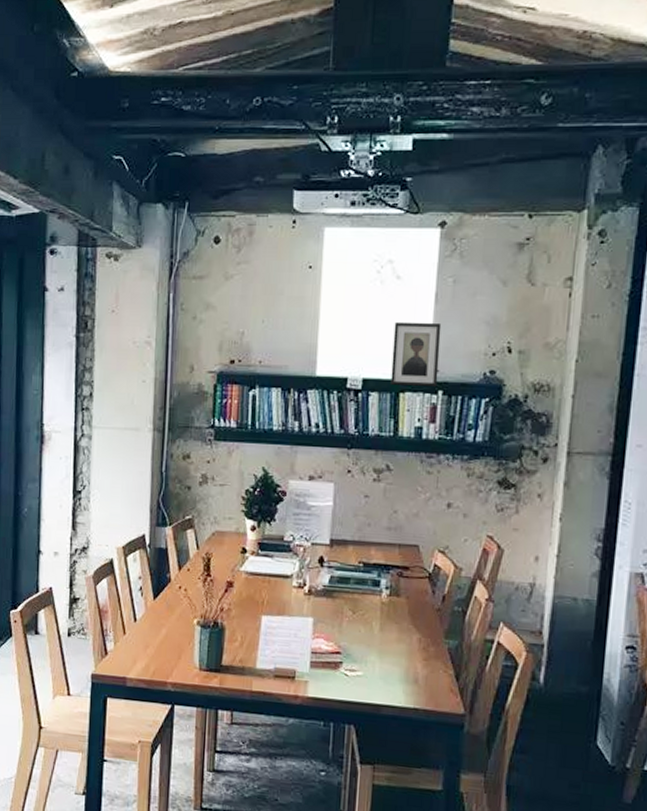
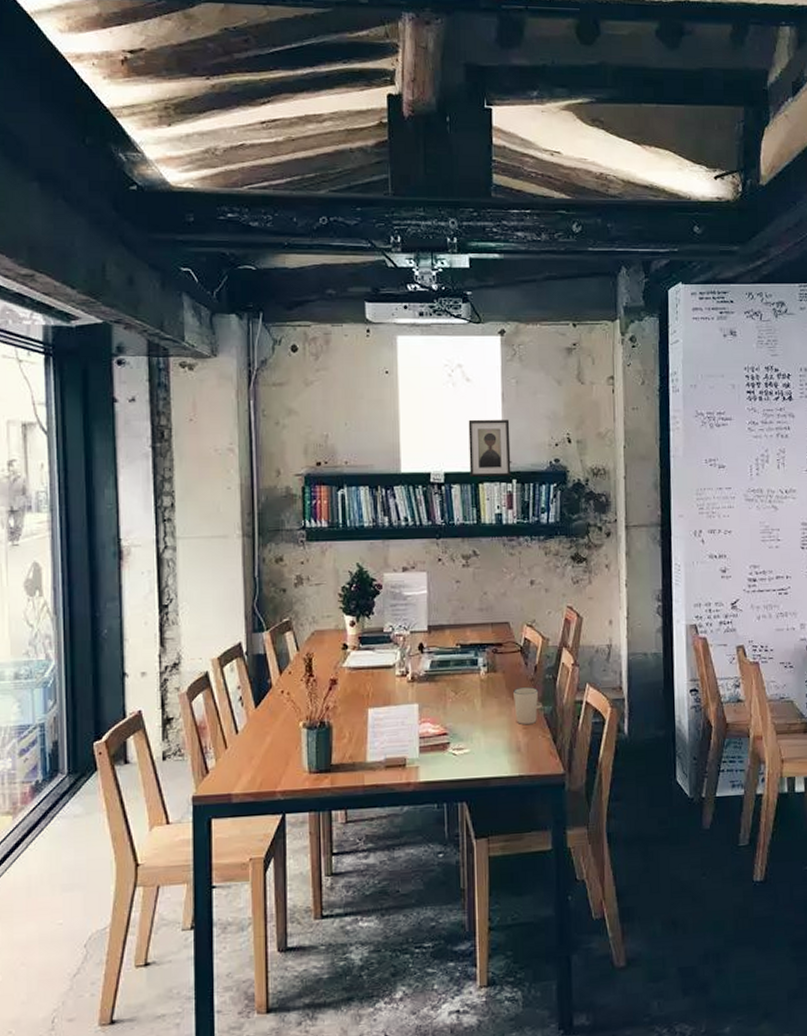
cup: none [415,616,449,656] -> present [513,687,543,724]

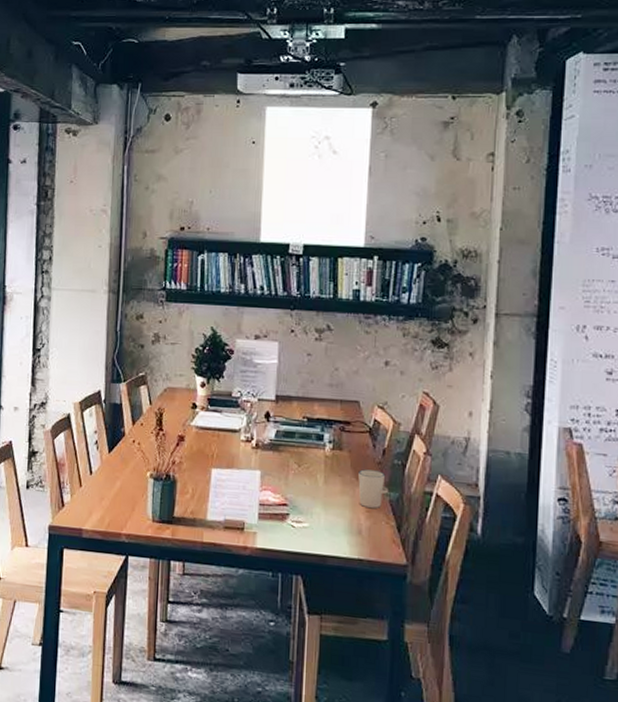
picture frame: present [468,419,511,478] -> none [329,192,376,253]

